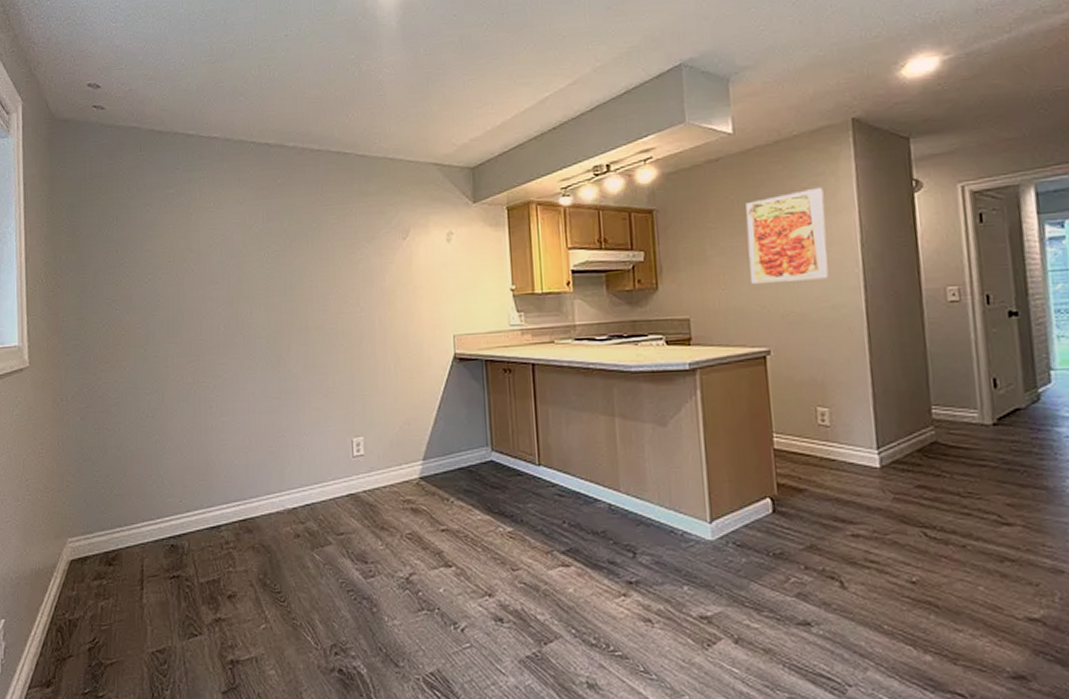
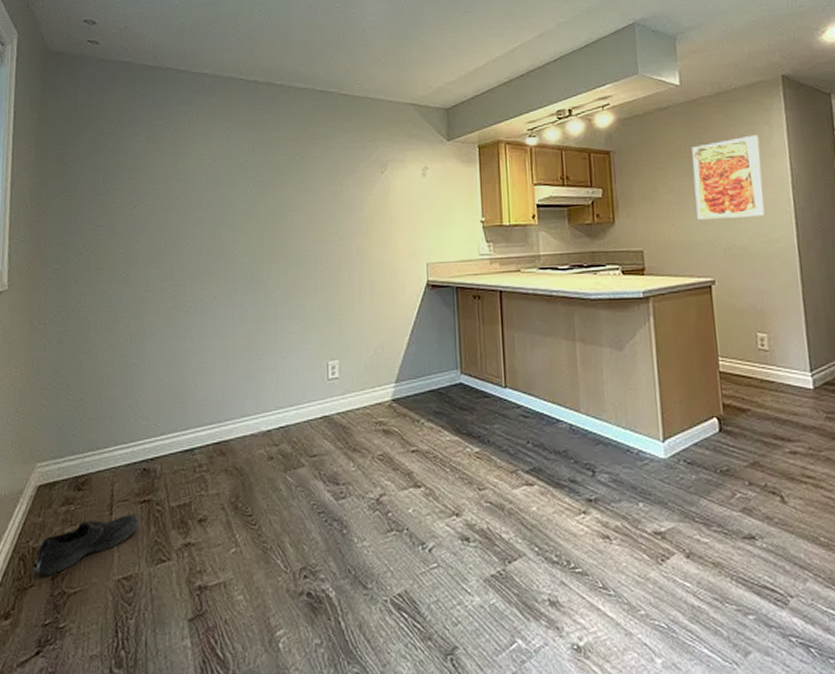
shoe: none [69,588,171,646] -> present [32,513,140,575]

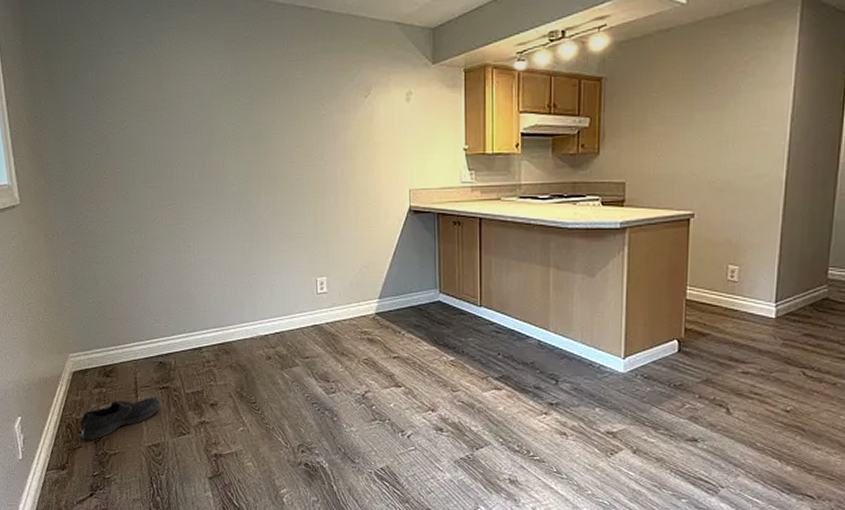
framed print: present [692,134,766,220] -> none [686,61,764,152]

